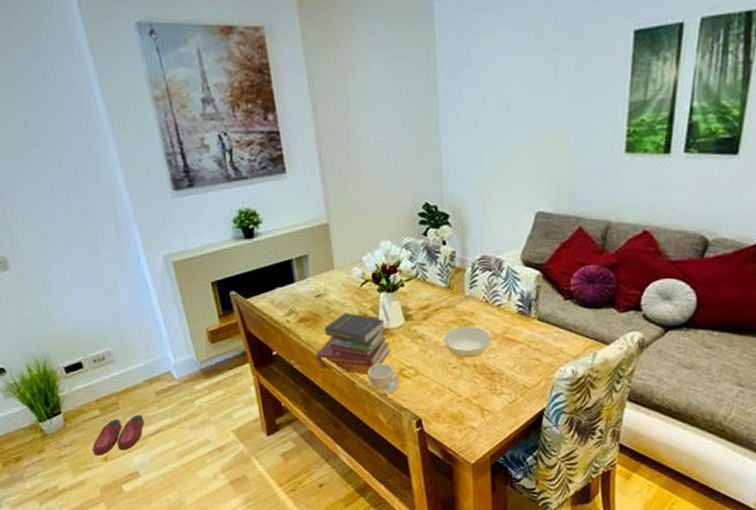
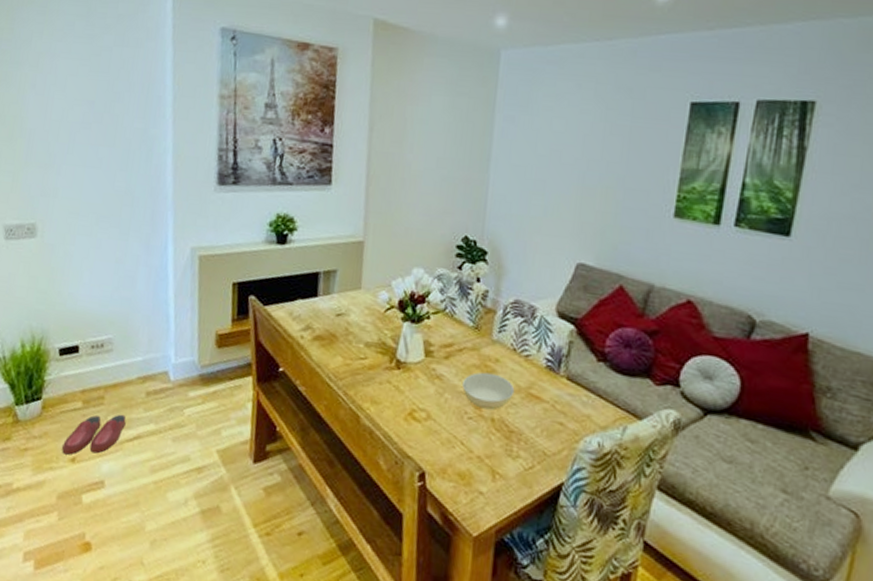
books: present [315,313,391,374] -> none [323,337,406,410]
teacup: present [366,363,400,396] -> none [372,399,410,437]

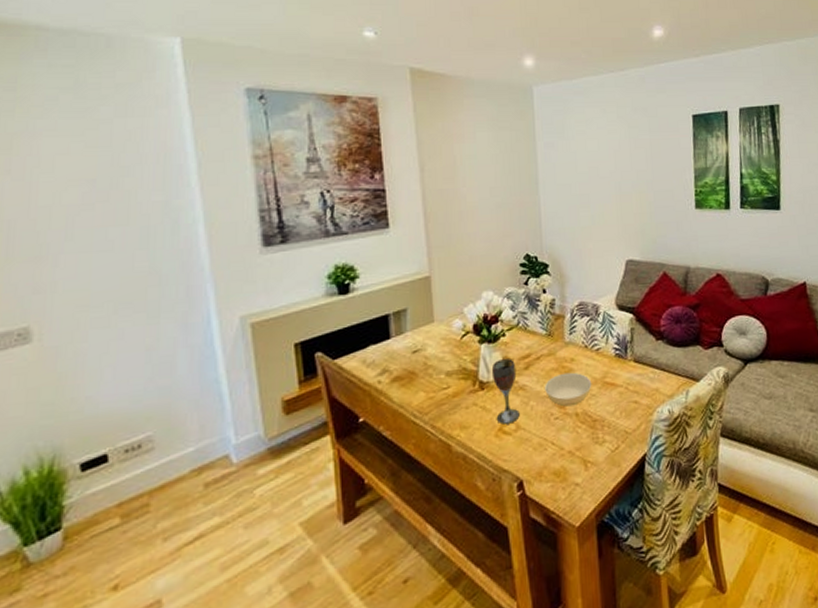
slippers: present [62,414,126,455] -> none [98,516,182,585]
cup: none [408,342,436,411] -> present [491,359,520,424]

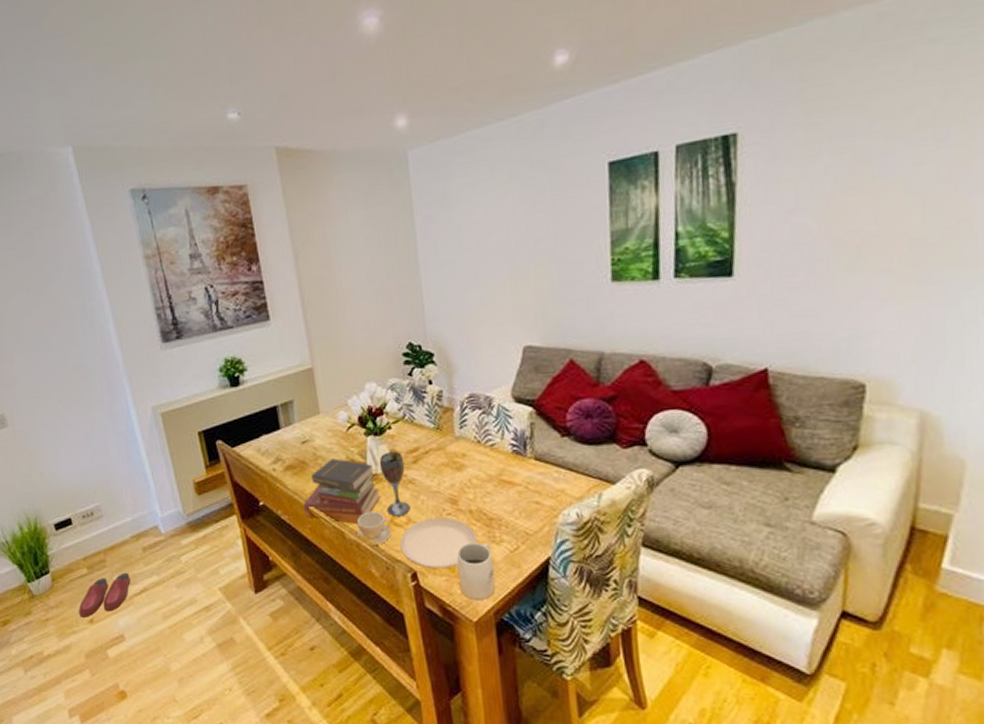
slippers: none [98,516,182,585] -> present [79,572,131,617]
books: none [408,367,491,436] -> present [303,458,381,524]
teacup: none [463,420,500,458] -> present [356,511,392,547]
plate: none [508,422,583,476] -> present [400,517,478,569]
bowl: present [545,372,592,407] -> none [435,468,487,503]
mug: none [561,444,598,504] -> present [456,542,496,601]

